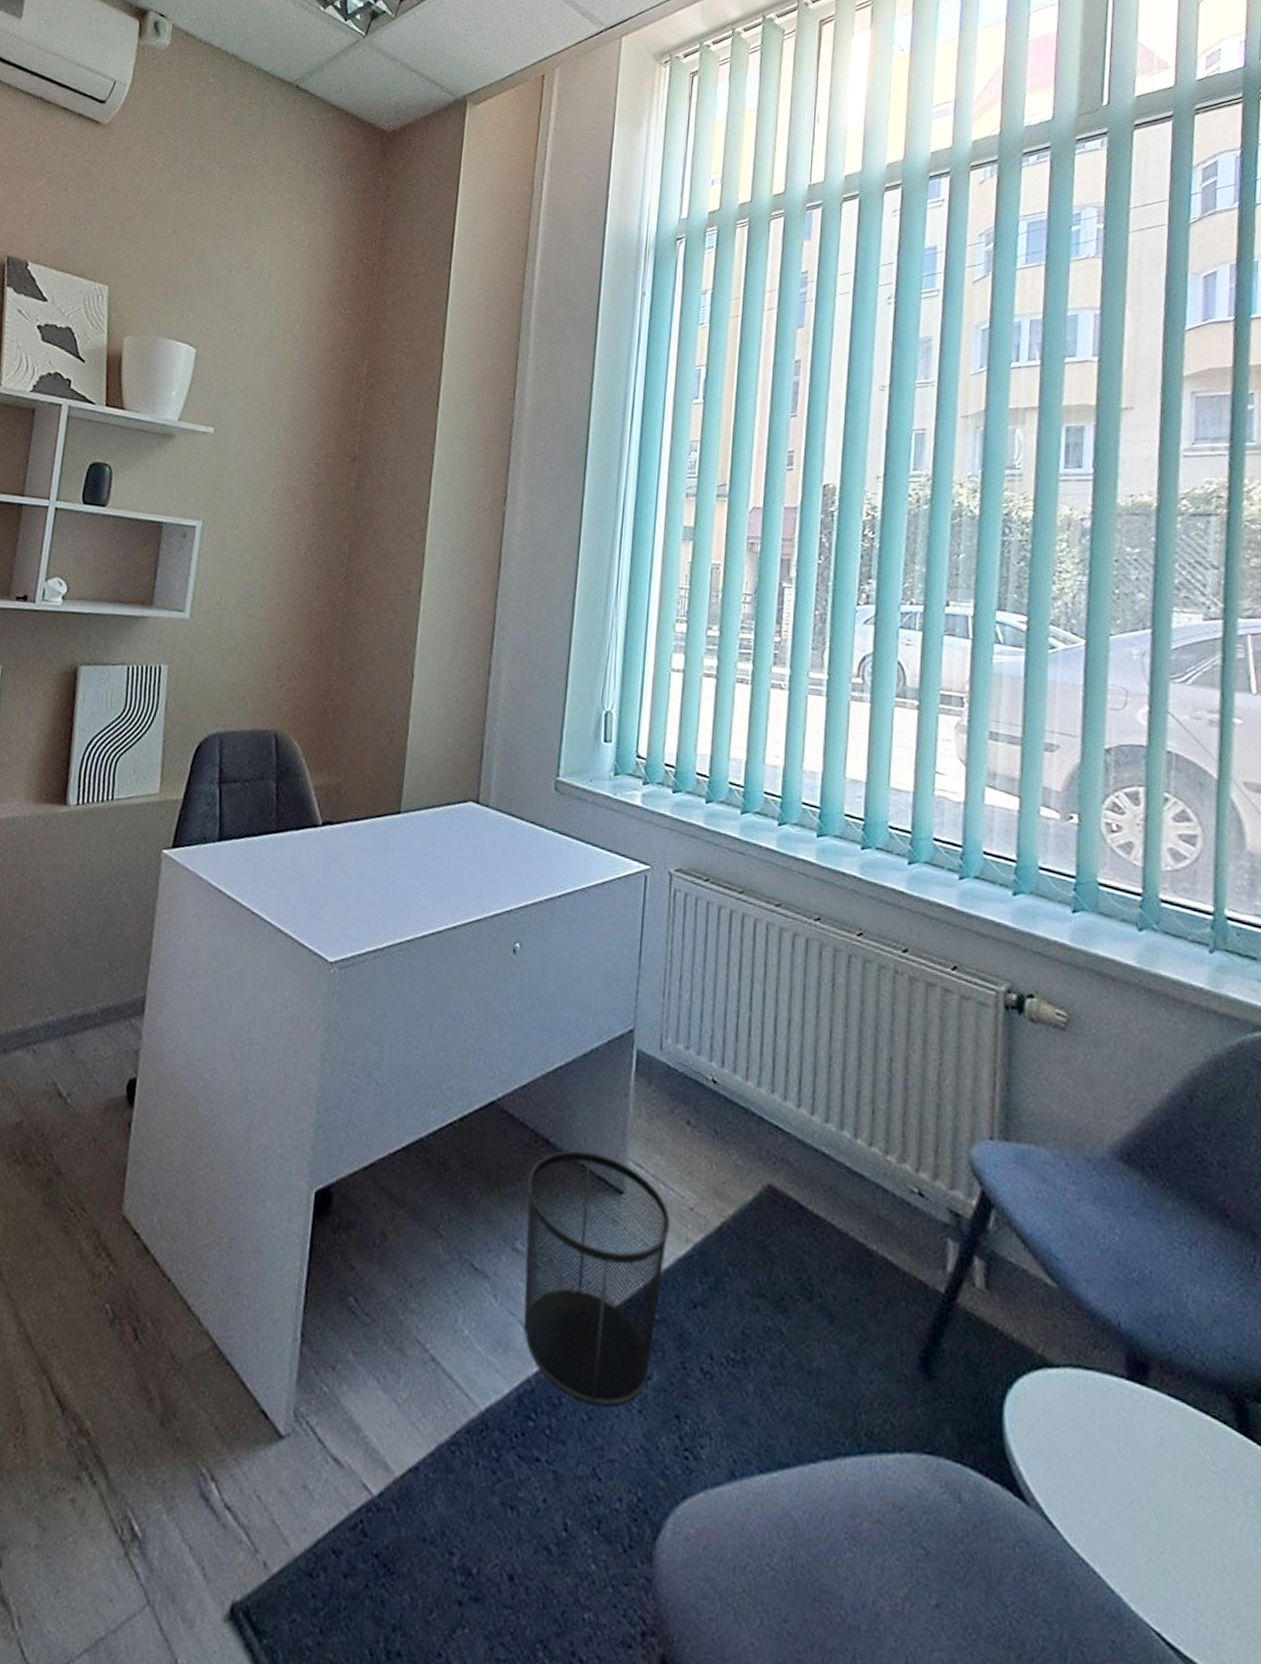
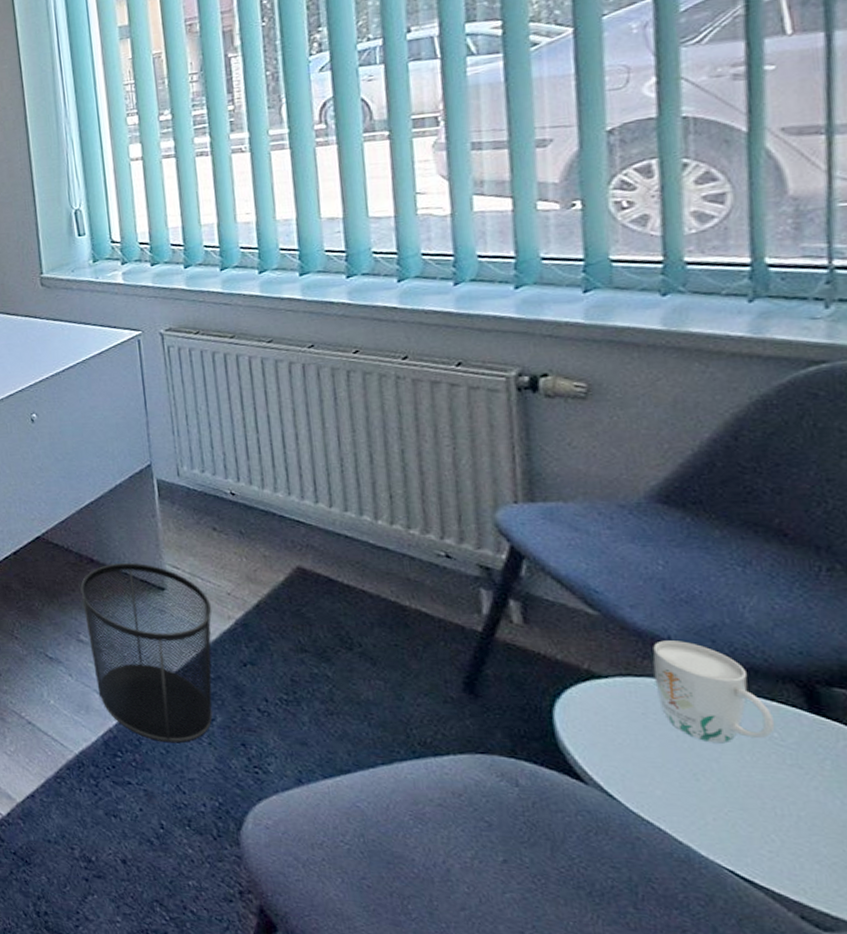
mug: none [1102,1326,1208,1464] -> present [652,640,776,744]

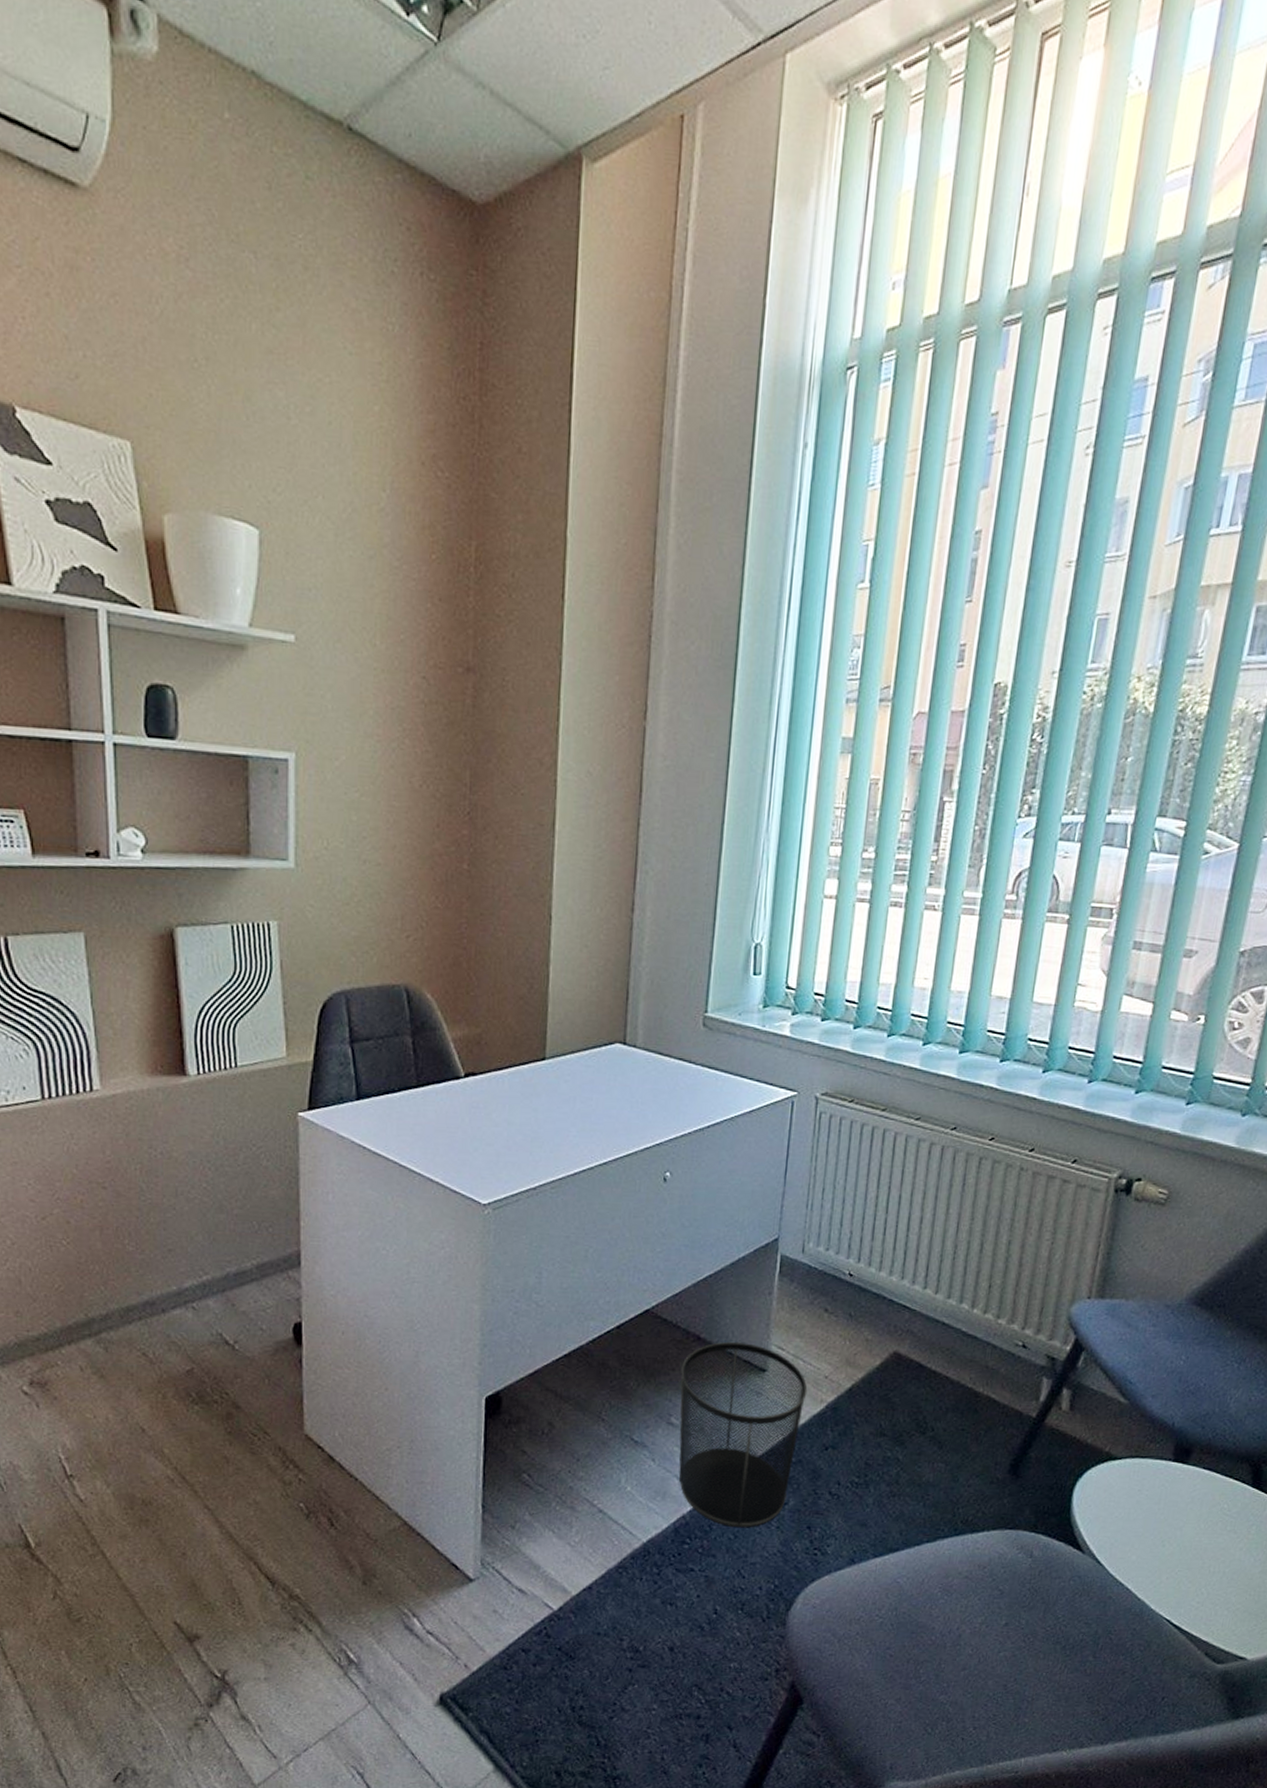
mug: present [652,640,776,744] -> none [1152,1426,1228,1514]

